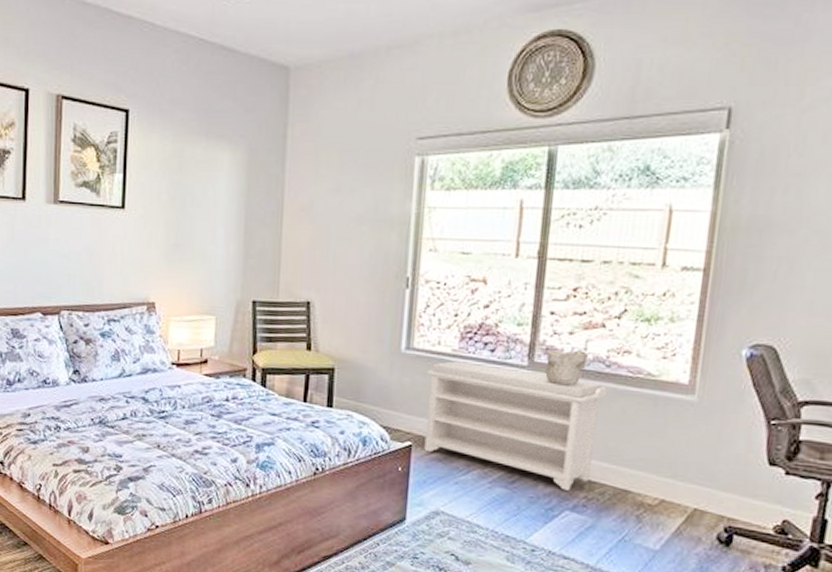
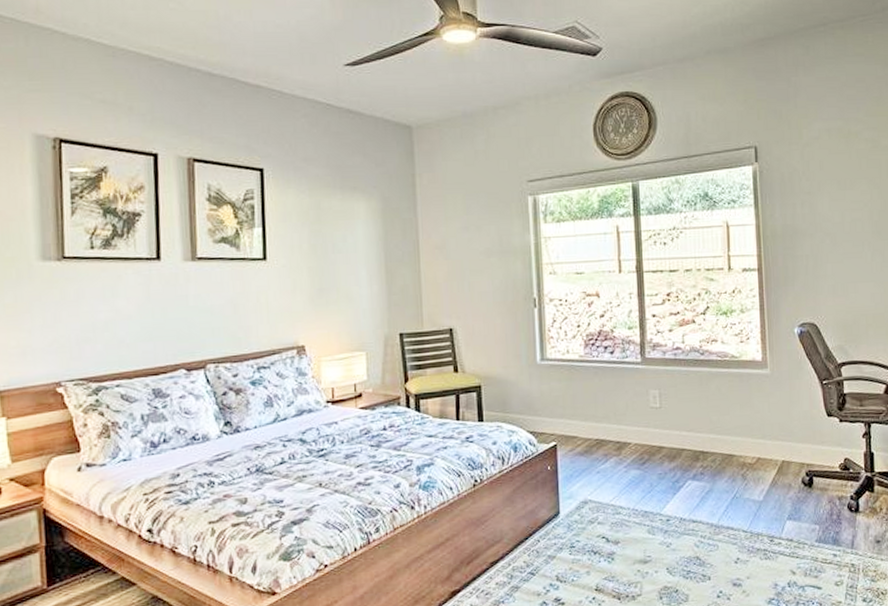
bench: present [424,361,608,491] -> none [560,365,705,463]
ceramic vessel: present [545,349,588,386] -> none [655,342,686,374]

